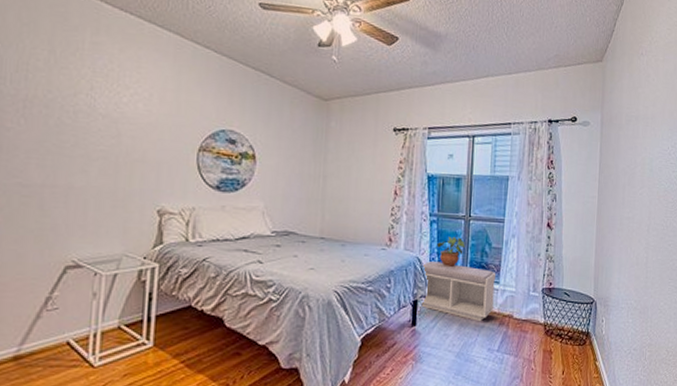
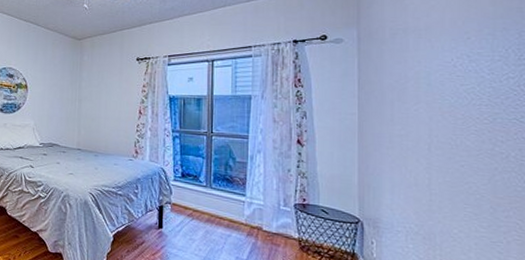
bench: present [421,261,497,322] -> none [165,172,242,231]
potted plant: present [437,234,466,266] -> none [180,149,209,178]

